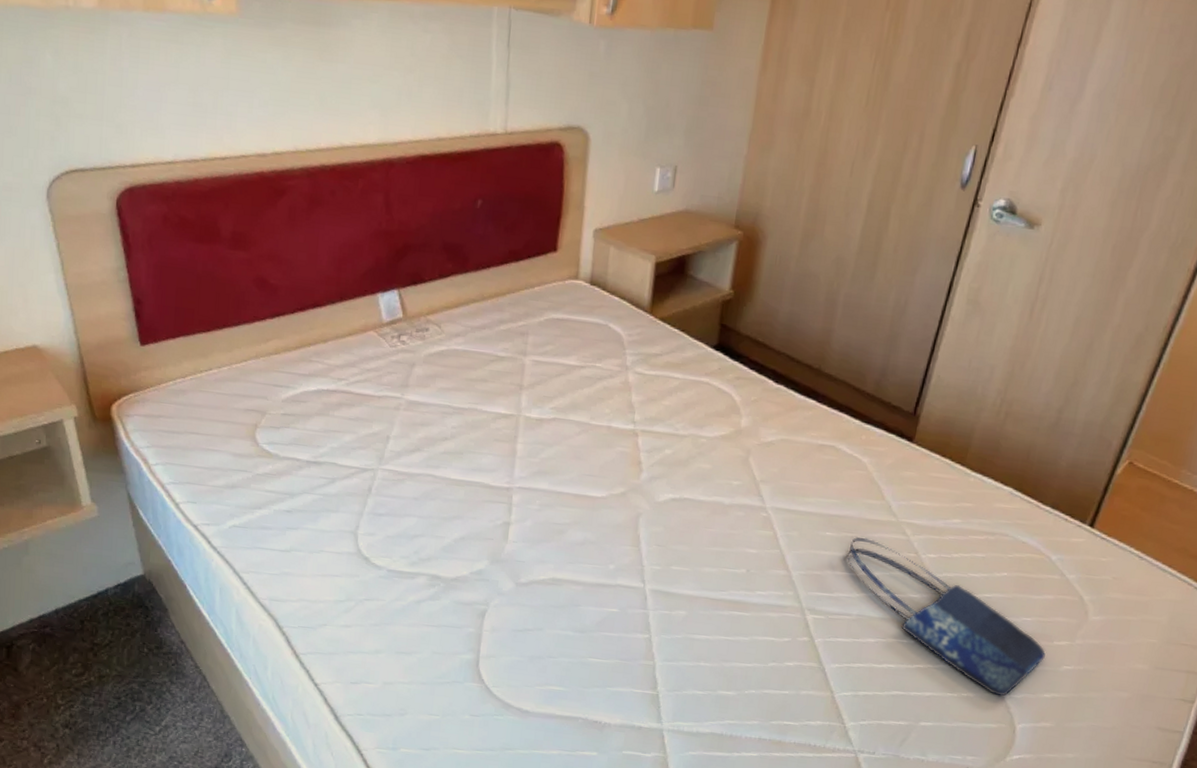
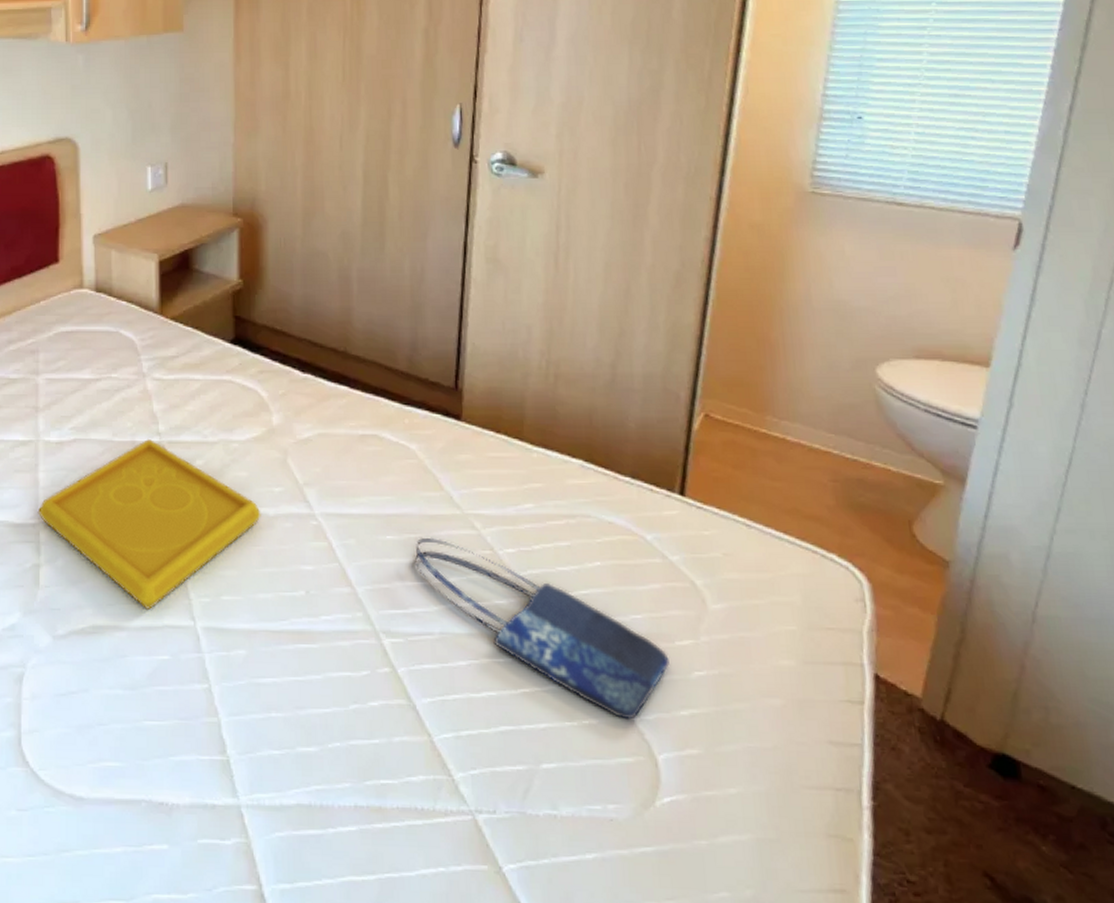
serving tray: none [513,426,718,570] -> present [38,439,261,609]

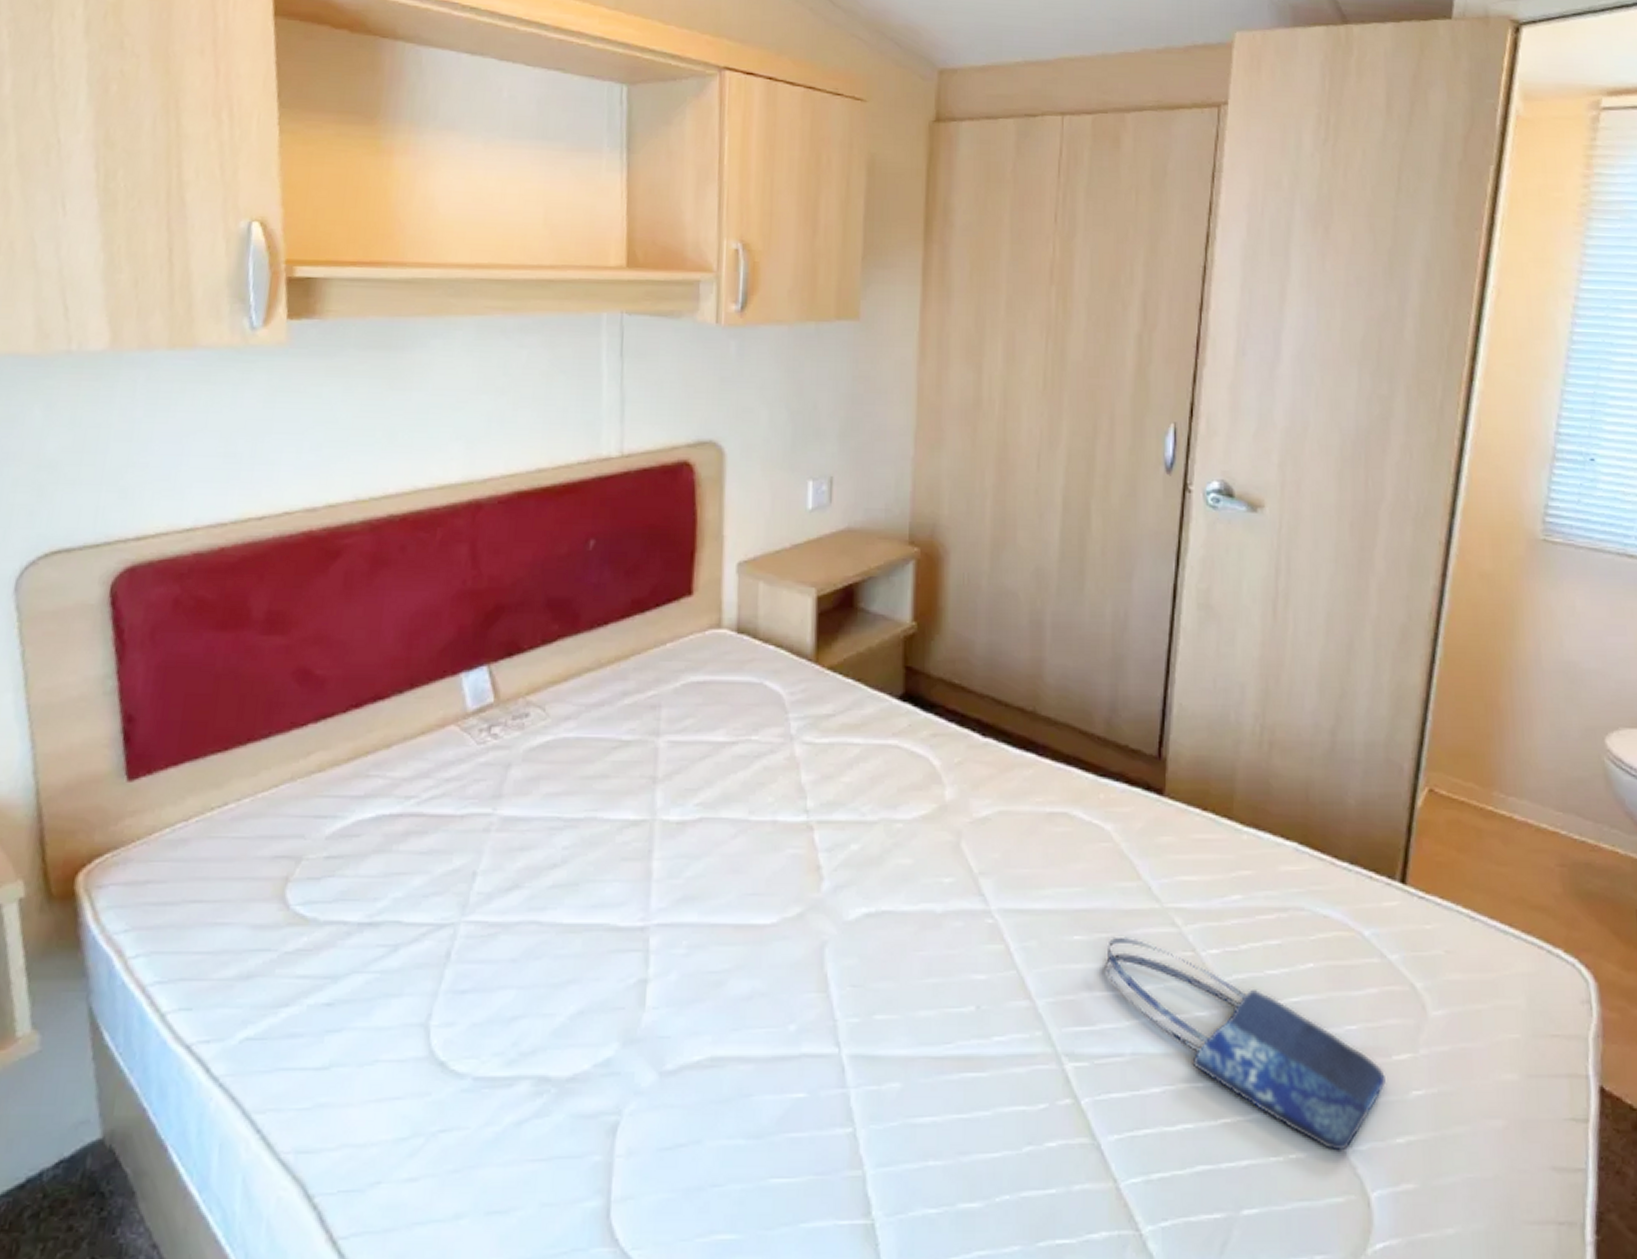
serving tray: present [38,439,261,609] -> none [649,818,927,1034]

